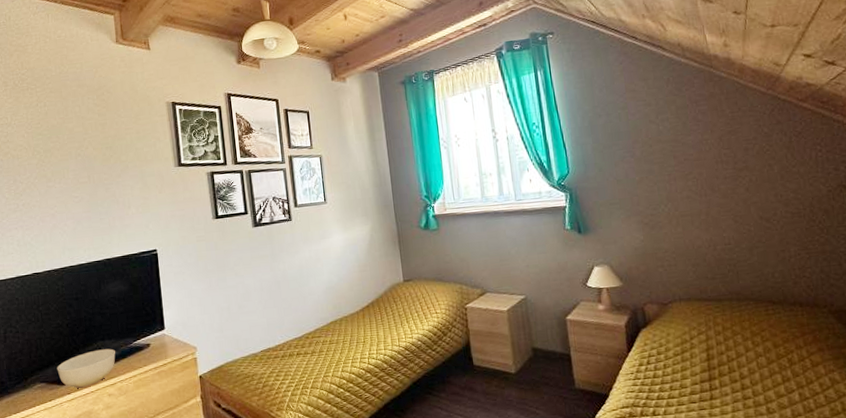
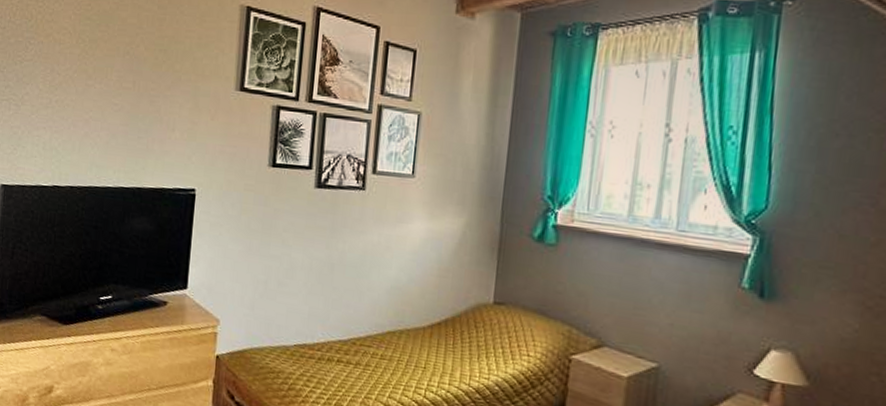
bowl: present [56,348,116,389] -> none [61,293,128,335]

